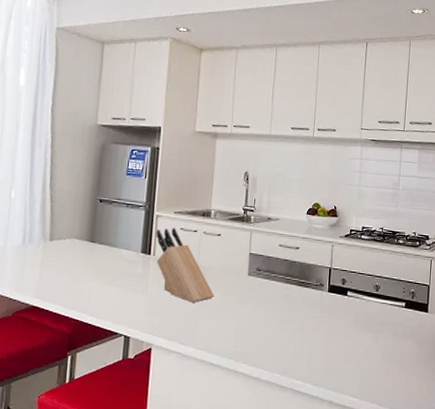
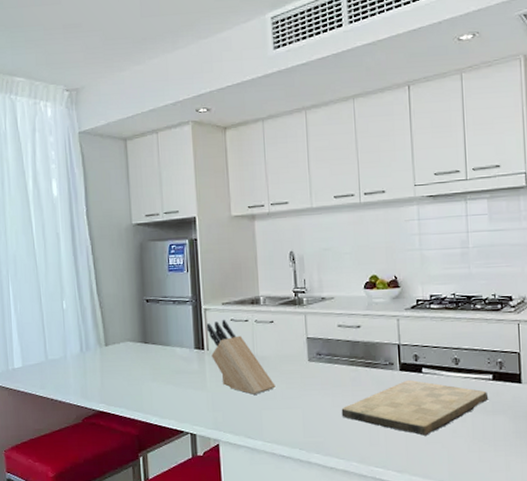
cutting board: none [271,300,400,353] -> present [341,379,489,436]

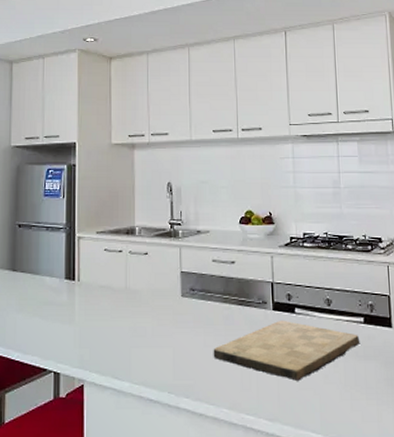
knife block: present [206,319,276,395] -> none [79,248,147,331]

